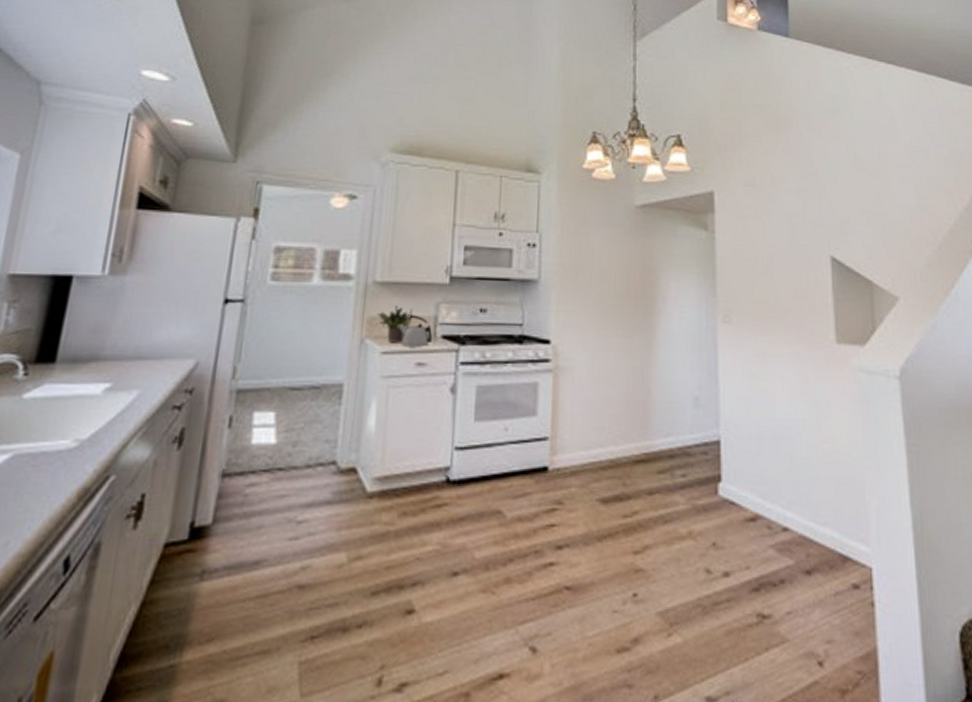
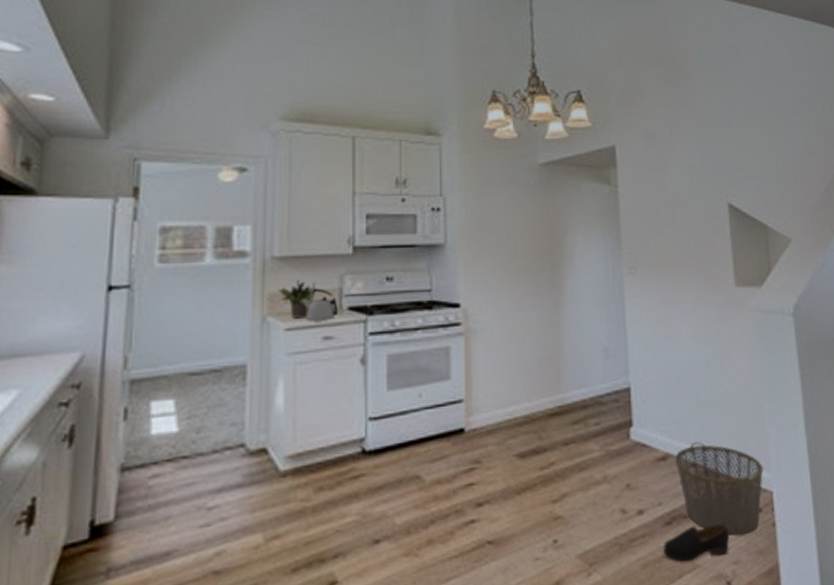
shoe: none [750,595,823,633] -> present [663,524,730,562]
basket: none [765,505,863,612] -> present [675,442,764,536]

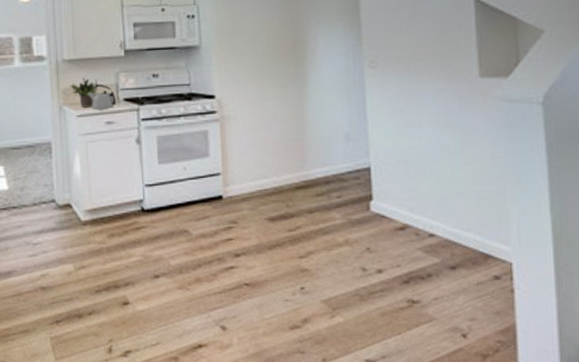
shoe: present [663,524,730,562] -> none [401,285,467,314]
basket: present [675,442,764,536] -> none [413,216,504,298]

